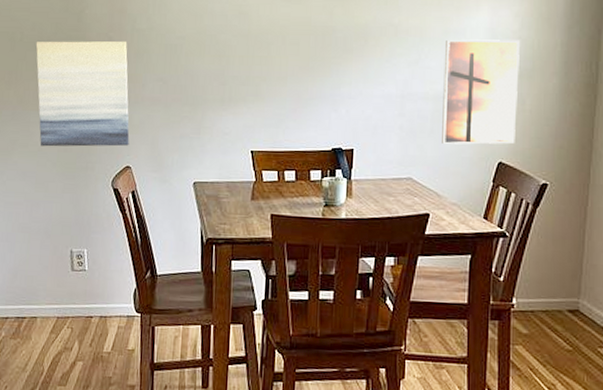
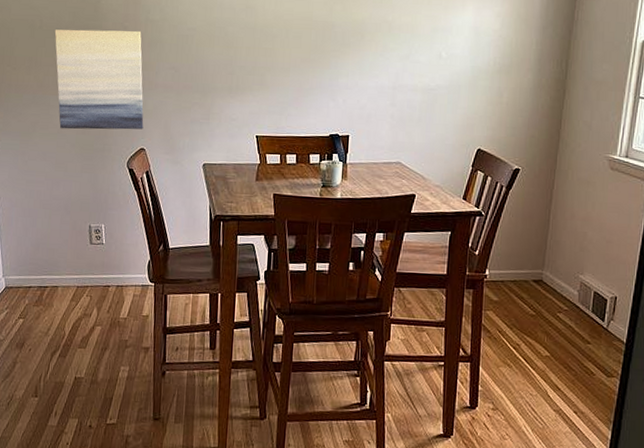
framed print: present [442,39,520,145] -> none [428,37,500,133]

